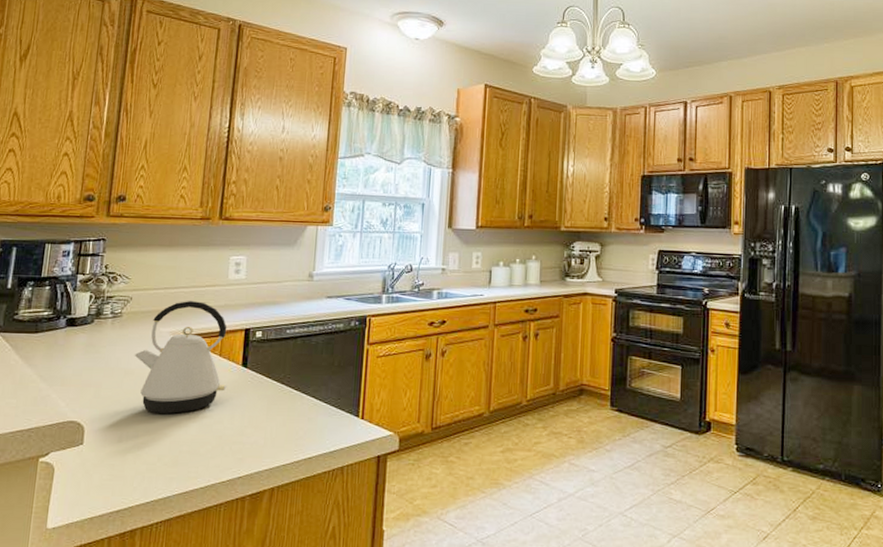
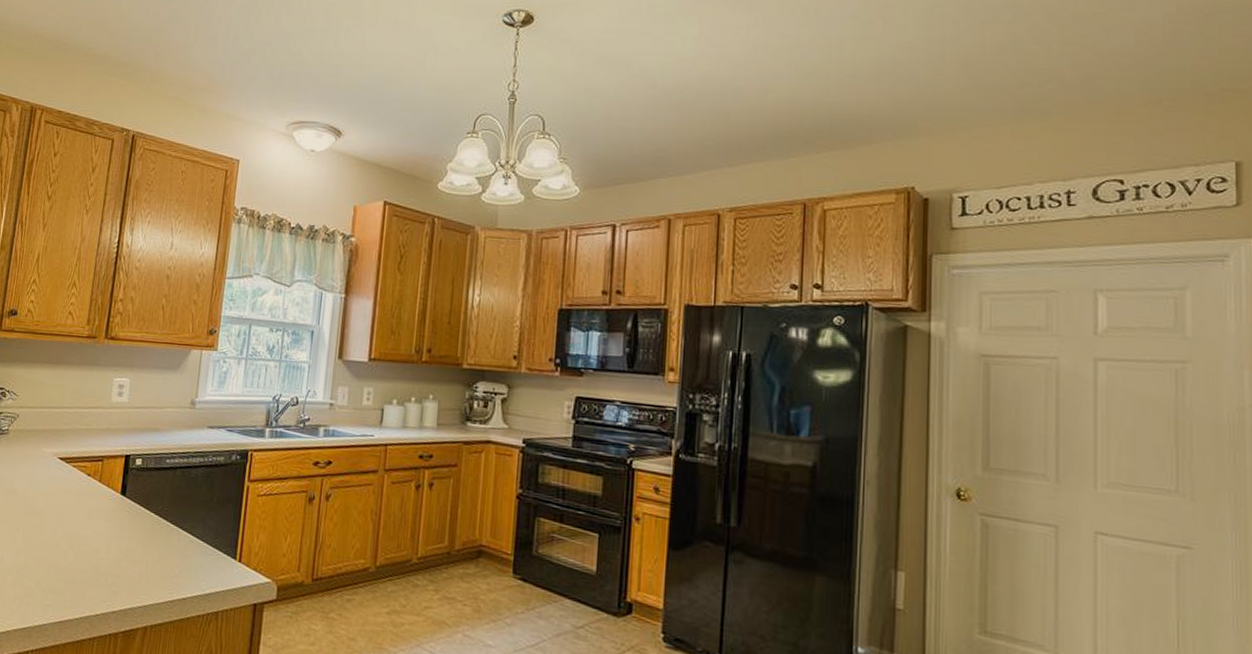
kettle: present [134,301,227,414] -> none [18,422,108,539]

